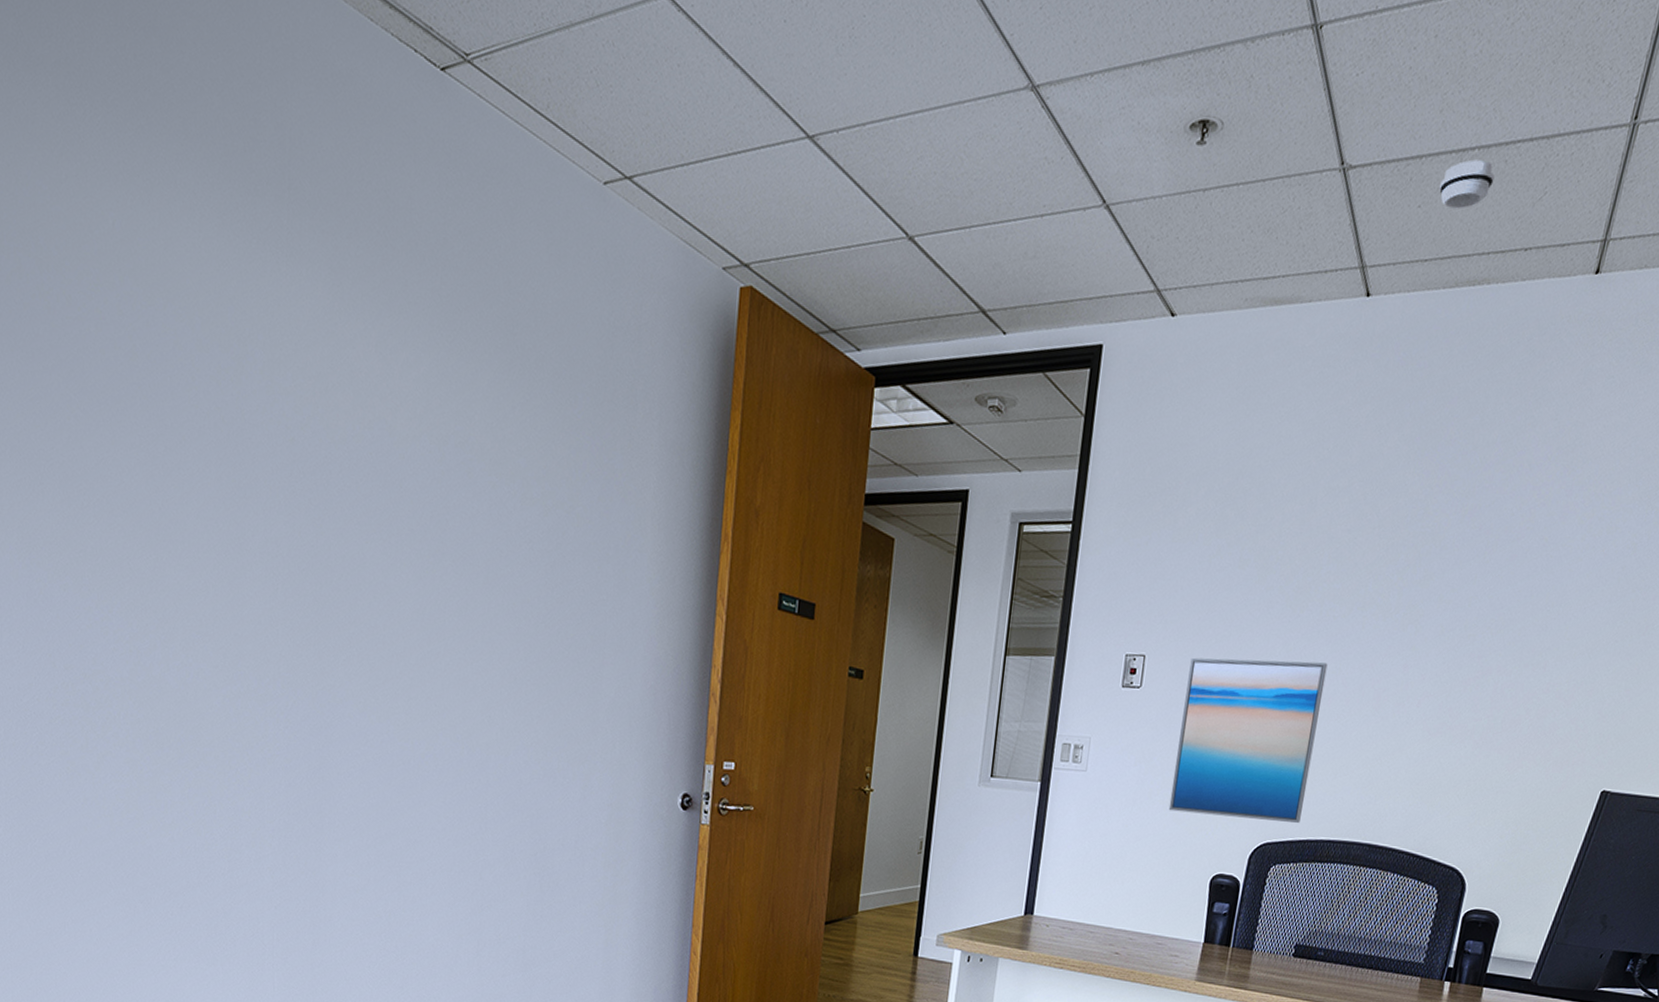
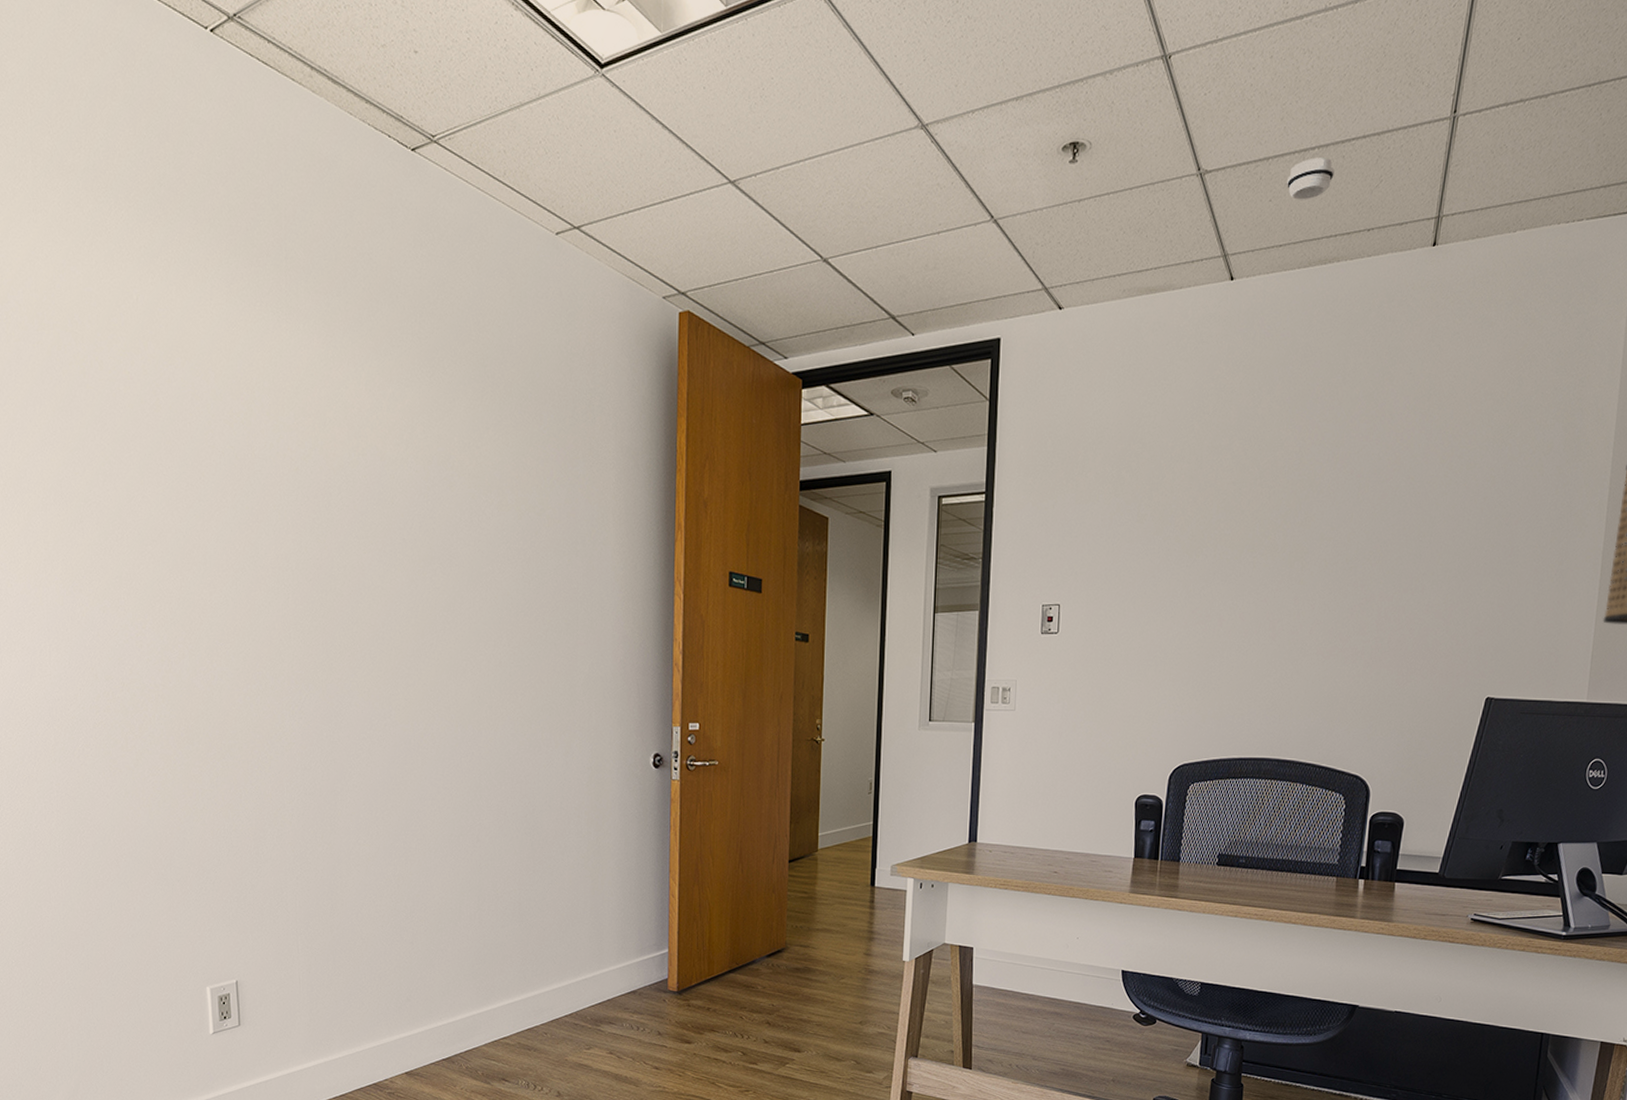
wall art: present [1168,657,1328,823] -> none [1092,600,1225,744]

